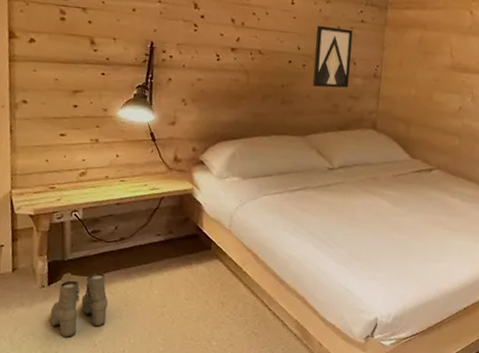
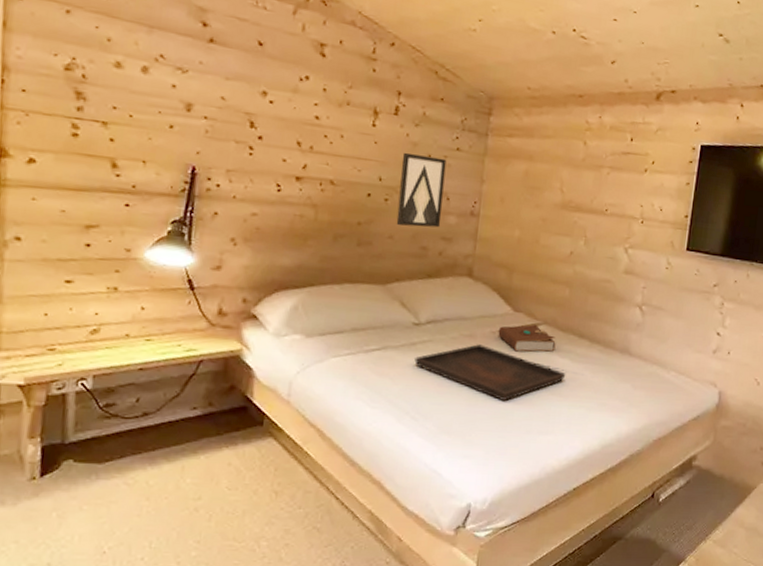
boots: present [50,273,108,338] -> none [41,458,123,544]
serving tray: none [329,186,457,234] -> present [414,344,566,402]
book: none [398,169,448,193] -> present [498,324,556,352]

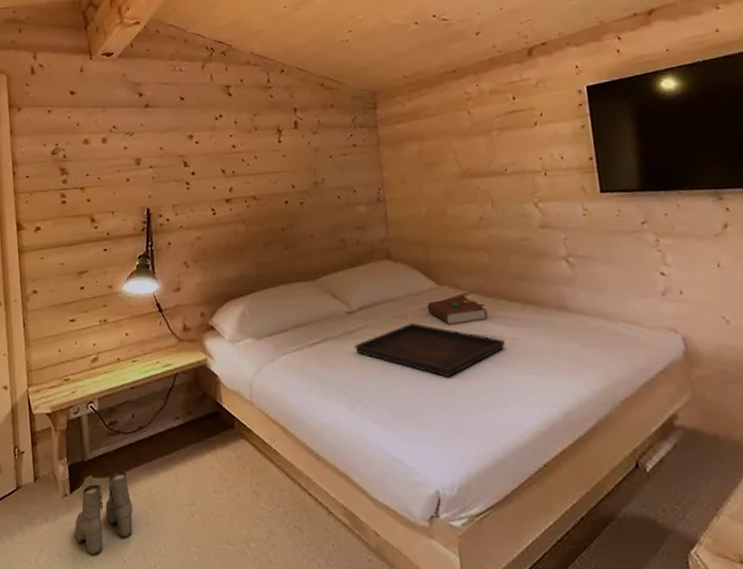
boots: none [41,458,123,544] -> present [75,471,133,555]
wall art: present [396,152,447,228] -> none [308,156,353,225]

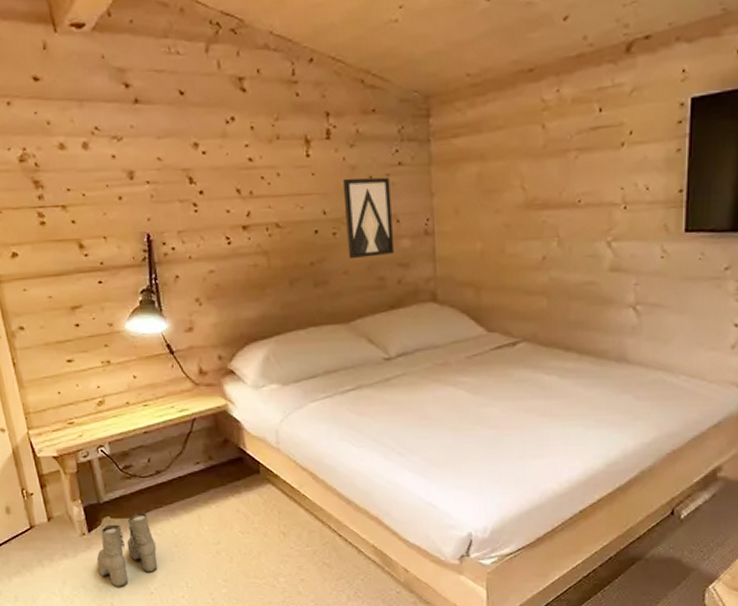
wall art: none [308,156,353,225] -> present [342,177,395,260]
serving tray: present [355,323,506,378] -> none [391,372,556,428]
book: present [427,294,488,325] -> none [474,342,540,375]

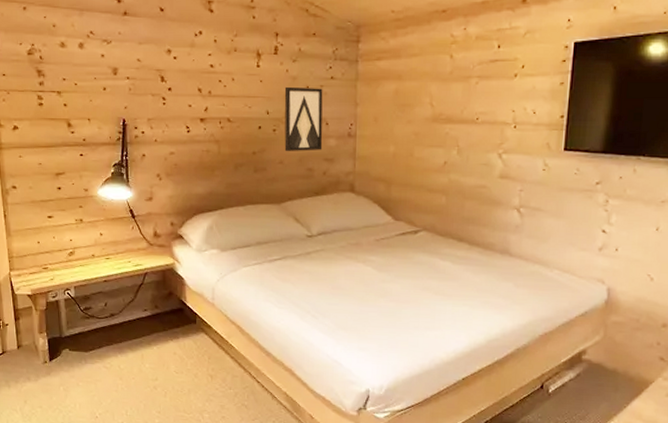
boots: present [96,513,158,587] -> none [54,348,104,410]

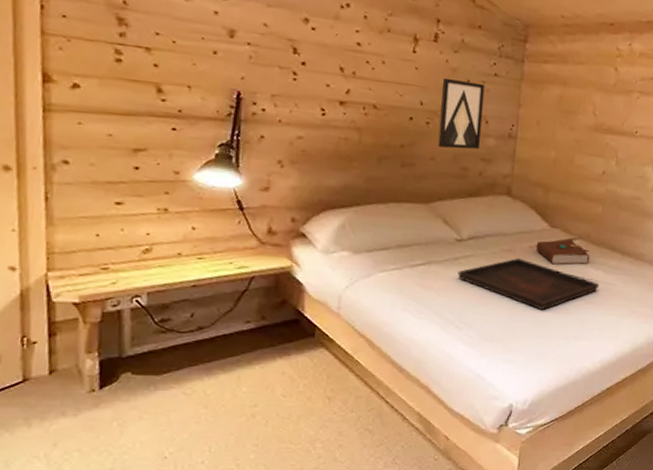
serving tray: none [310,251,448,301] -> present [458,258,600,311]
book: none [381,231,436,257] -> present [536,238,590,265]

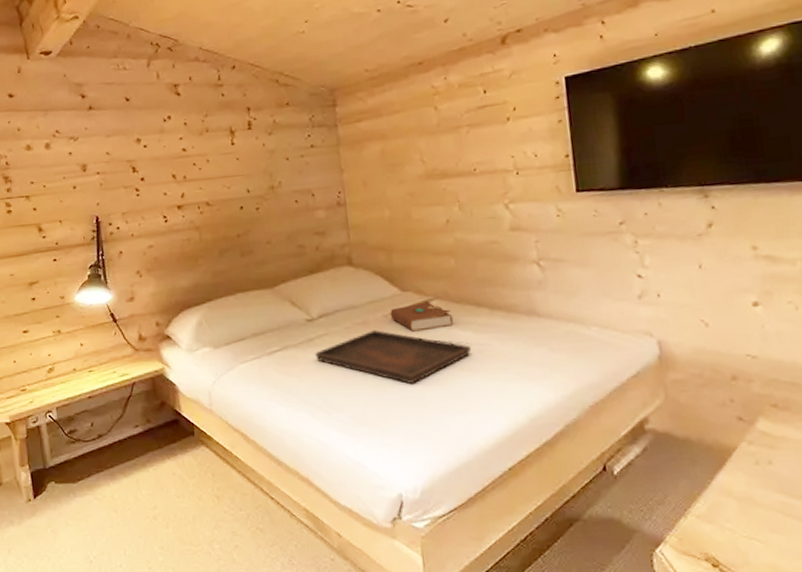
wall art: present [437,77,485,150] -> none [263,158,312,231]

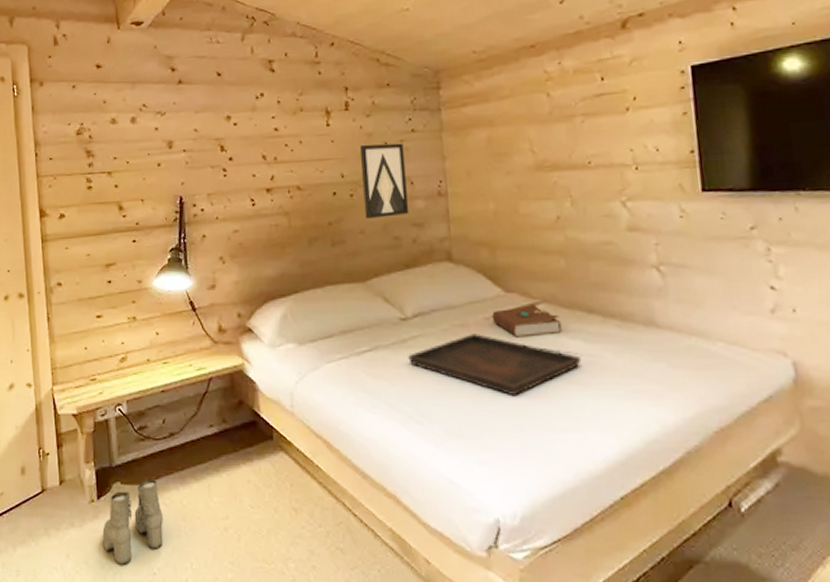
boots: none [40,477,98,556] -> present [102,479,163,565]
wall art: none [263,158,312,231] -> present [359,143,409,220]

